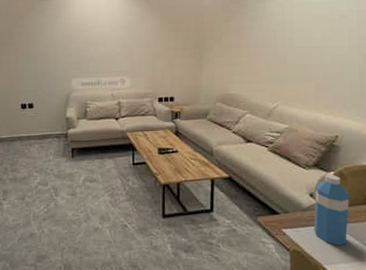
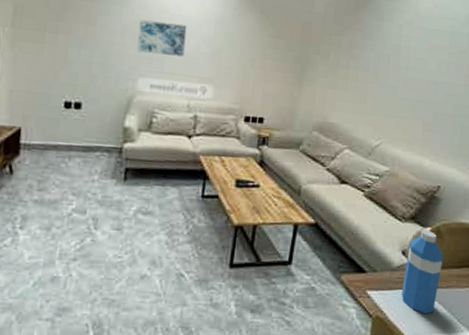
wall art: none [67,33,104,60] -> present [137,19,187,57]

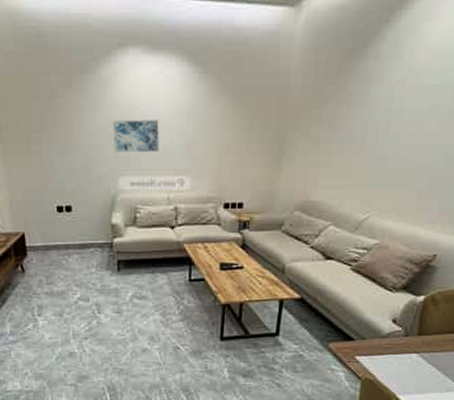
water bottle: present [401,229,443,315] -> none [391,298,438,376]

